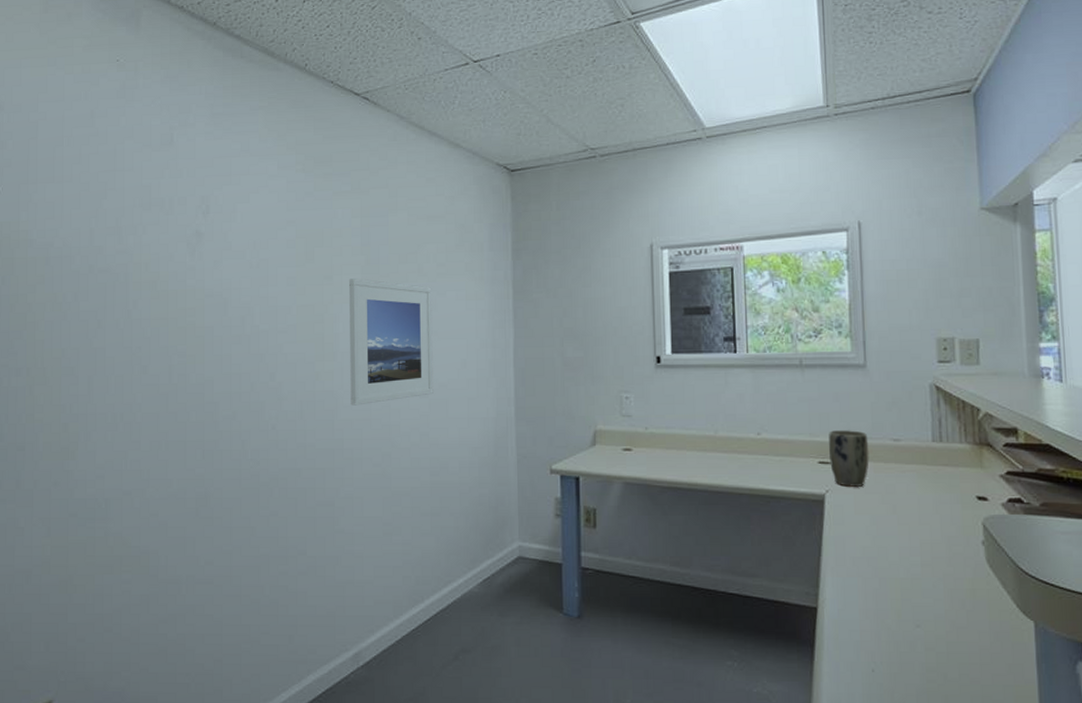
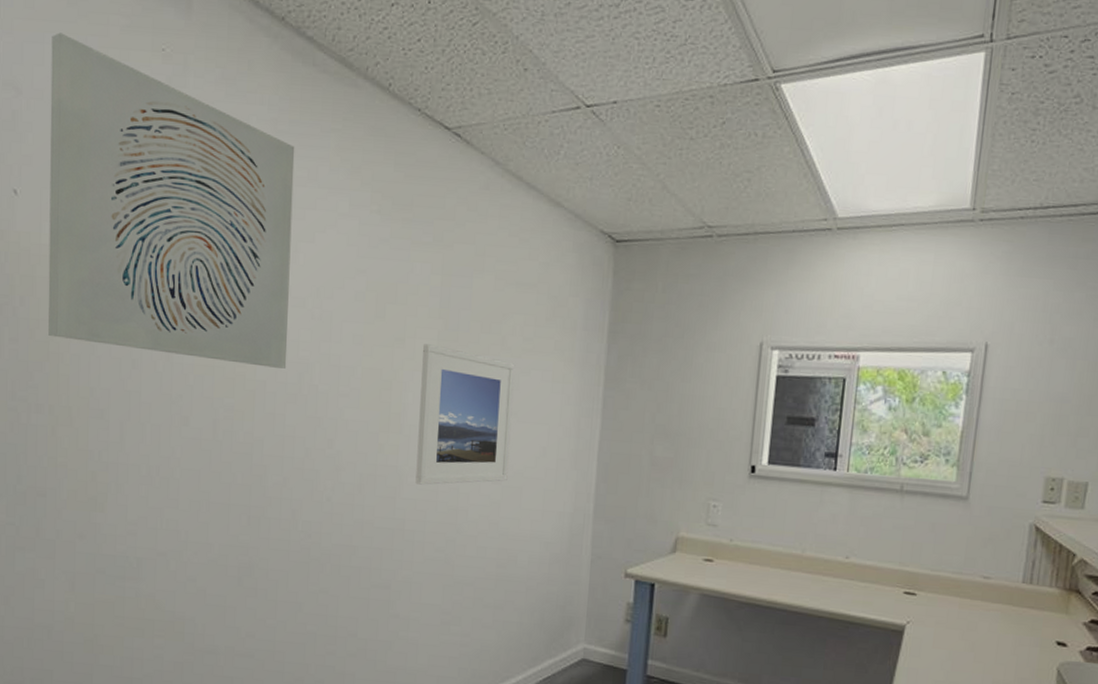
wall art: none [25,57,231,314] -> present [48,32,295,369]
plant pot: present [829,430,869,487] -> none [915,561,959,621]

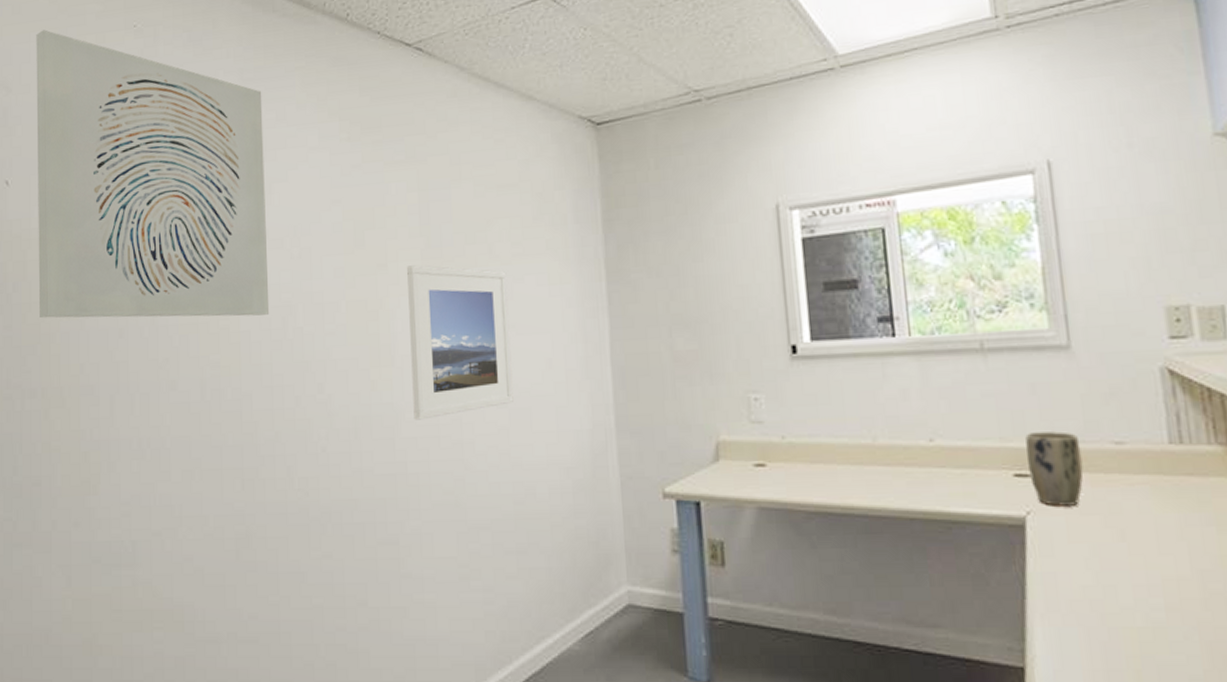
plant pot: none [915,561,959,621] -> present [1025,431,1084,506]

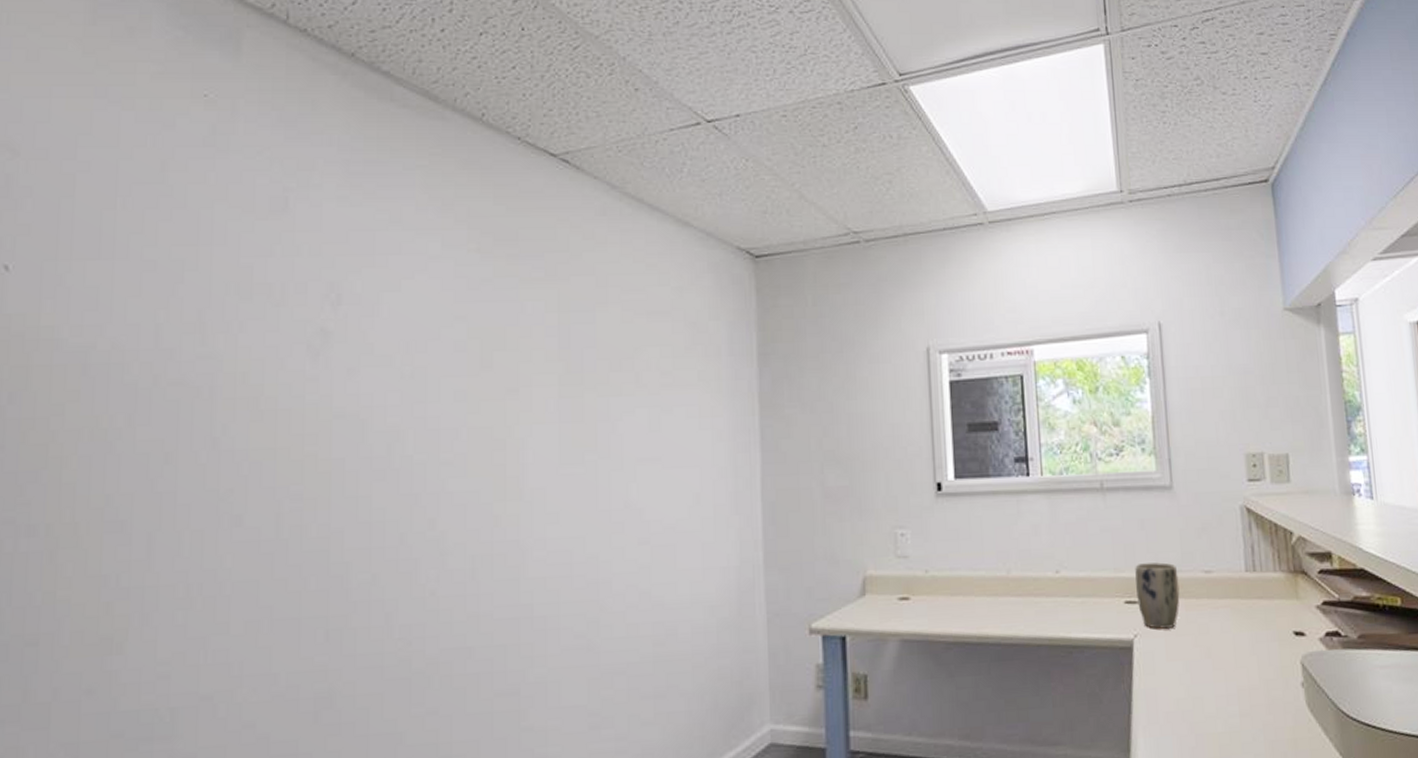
wall art: present [36,29,270,319] -> none [48,85,373,442]
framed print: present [407,265,514,420] -> none [542,391,657,559]

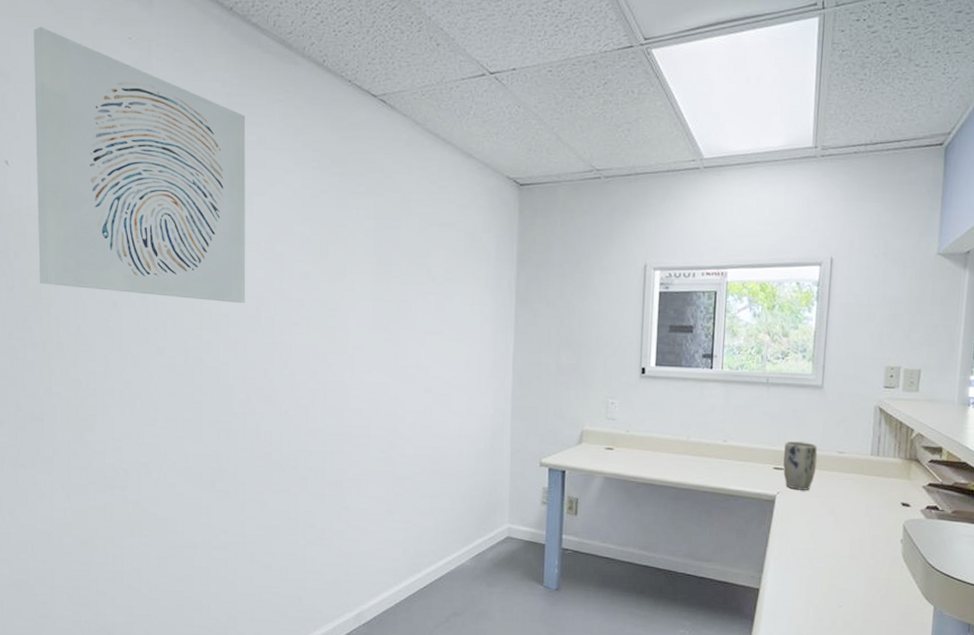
wall art: none [48,85,373,442] -> present [33,26,246,303]

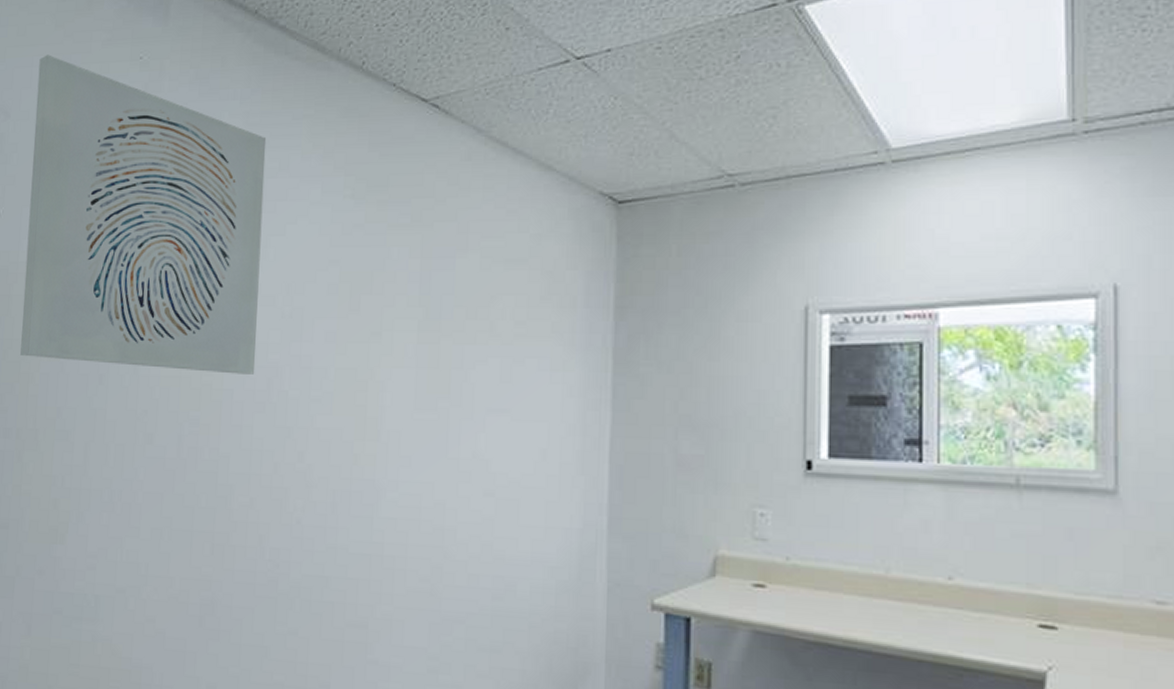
plant pot: present [783,441,818,490] -> none [1056,581,1117,666]

